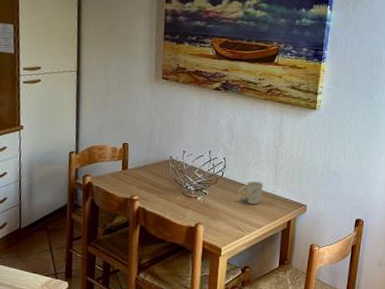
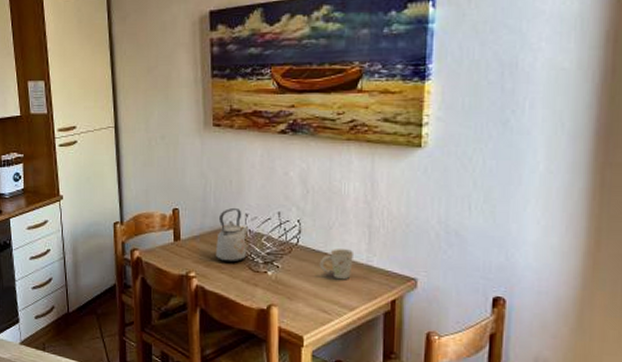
kettle: none [157,145,184,189] -> present [216,207,248,263]

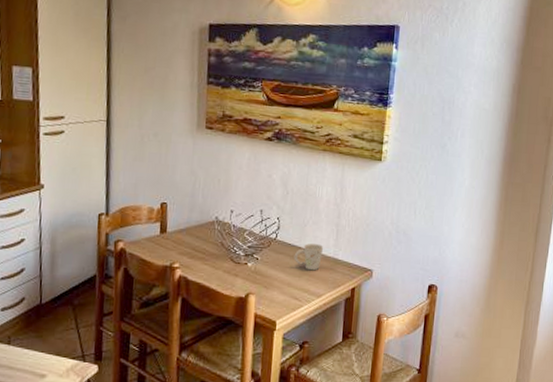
kettle: present [216,207,248,263] -> none [200,204,232,255]

